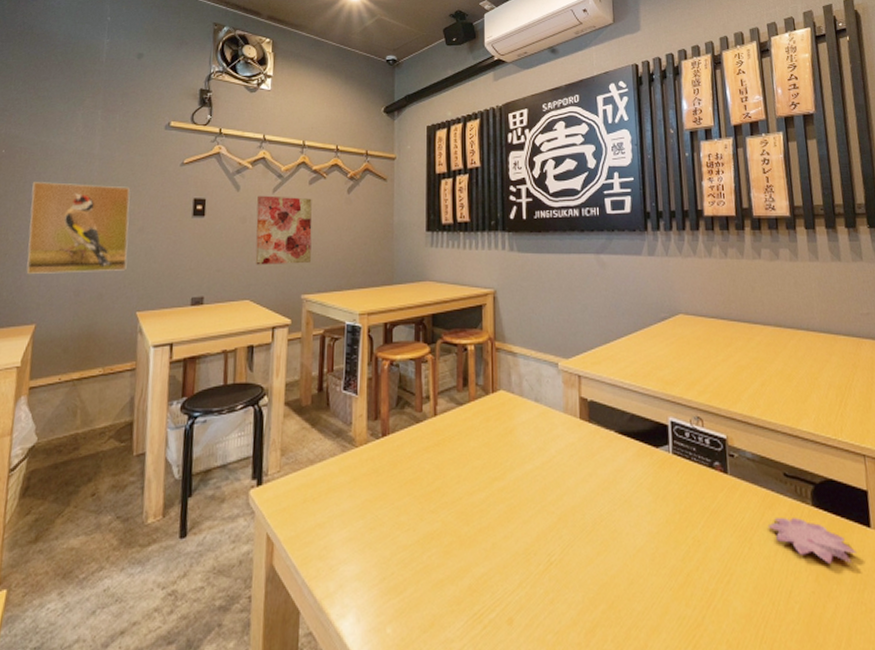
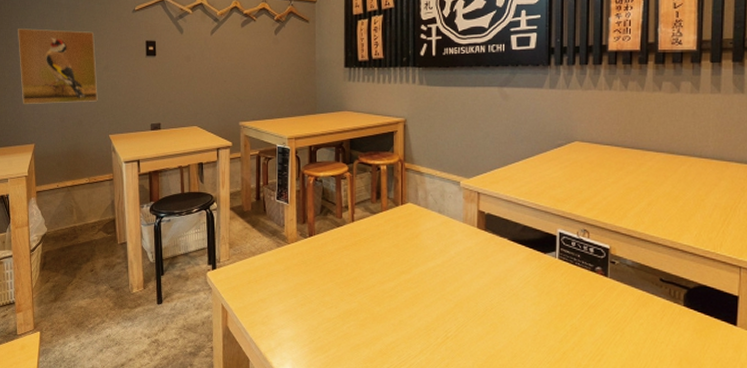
wall art: present [255,195,312,265] -> none [198,37,247,97]
flower: present [768,518,857,563] -> none [640,314,720,353]

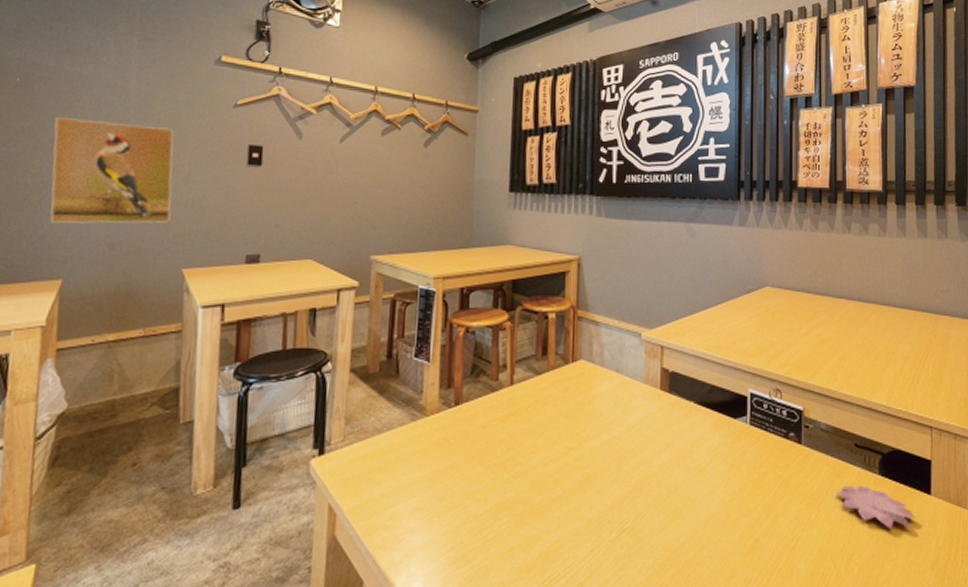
flower: none [640,314,720,353] -> present [835,486,916,528]

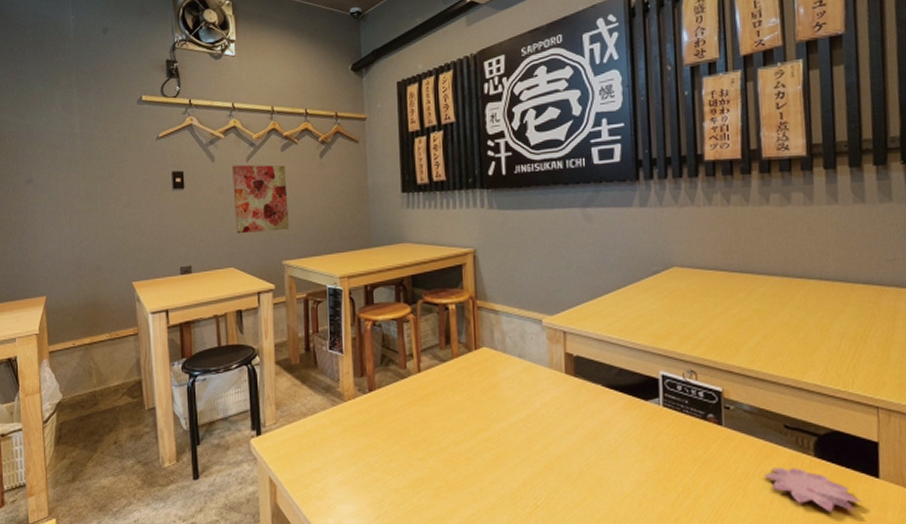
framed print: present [50,117,174,224] -> none [25,163,119,251]
wall art: none [319,145,384,222] -> present [232,164,290,234]

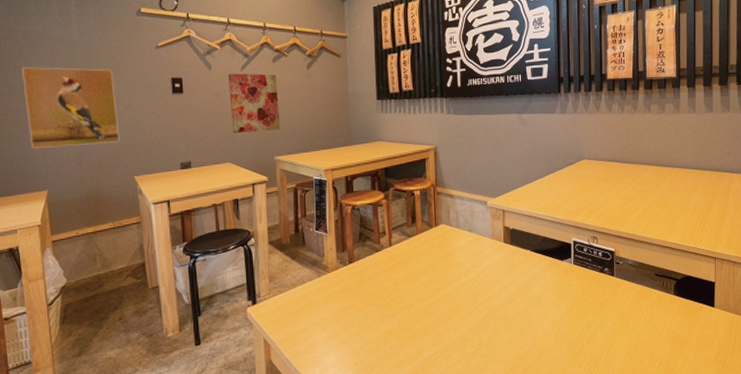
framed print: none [25,163,119,251] -> present [22,67,120,149]
flower: present [764,468,861,512] -> none [641,304,703,333]

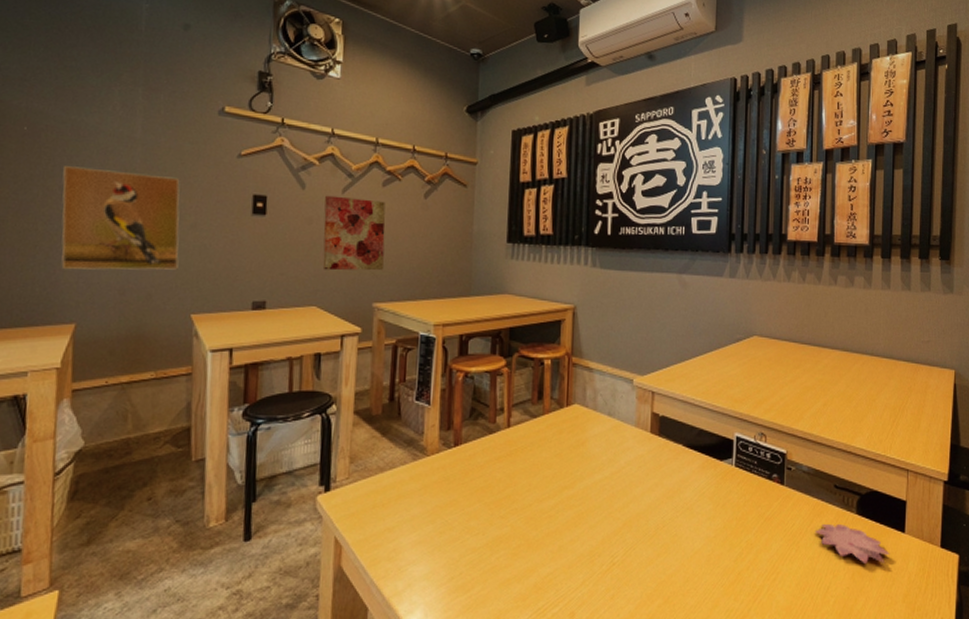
flower: none [641,304,703,333] -> present [815,524,890,563]

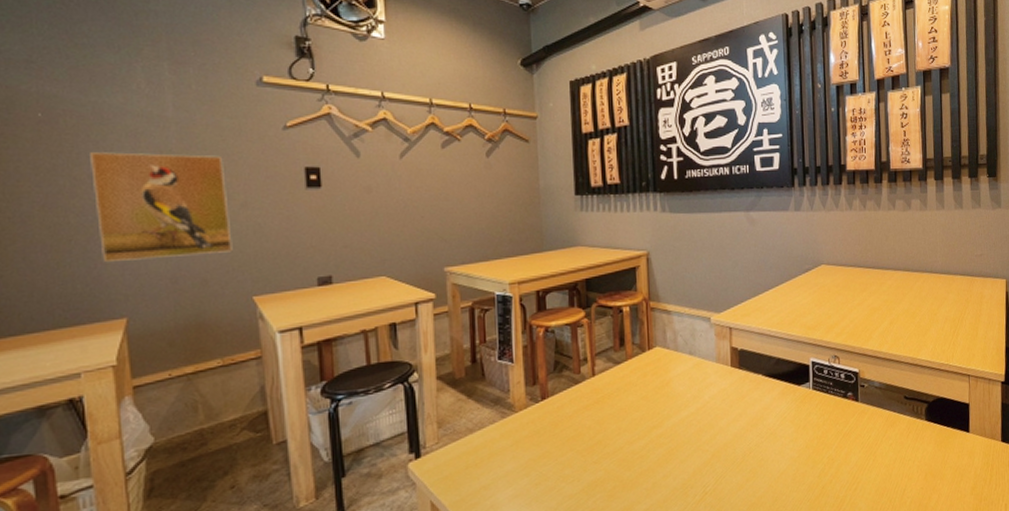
wall art: present [323,195,386,271] -> none [383,161,453,239]
flower: present [815,524,890,563] -> none [889,431,957,465]

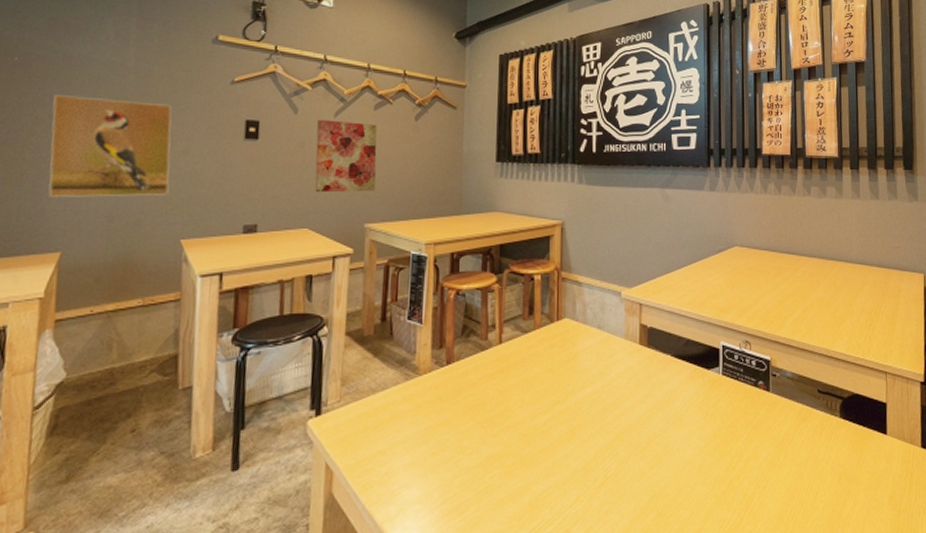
wall art: none [383,161,453,239] -> present [315,119,377,193]

